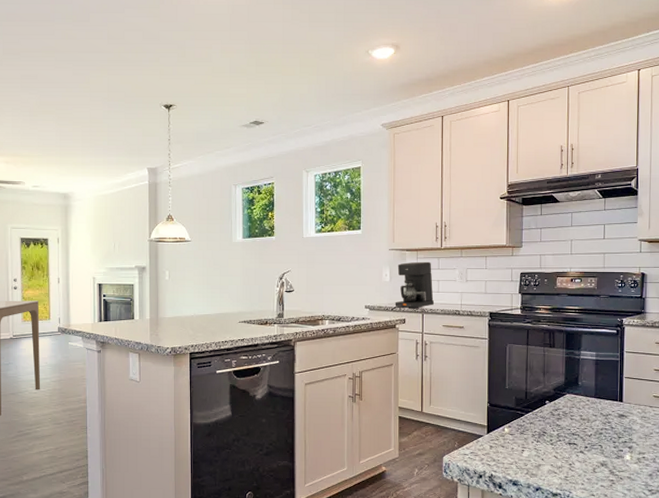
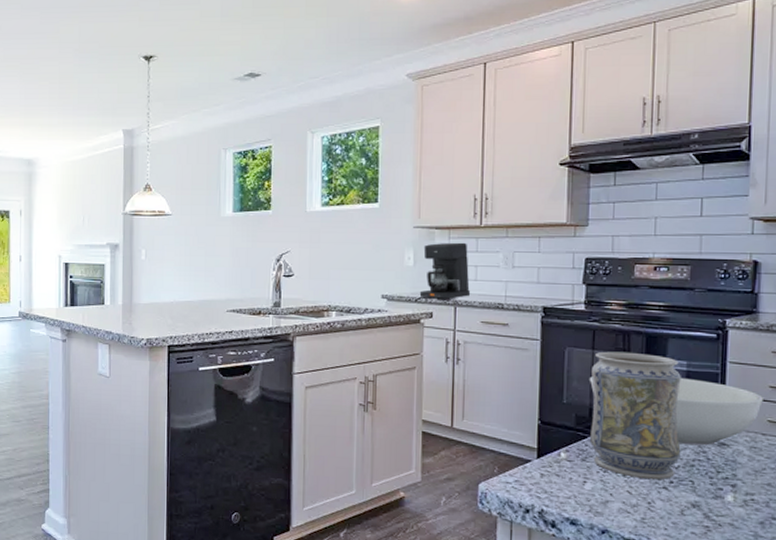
bowl: none [524,365,650,418] -> present [589,376,763,446]
vase: none [526,346,593,446] -> present [589,351,681,480]

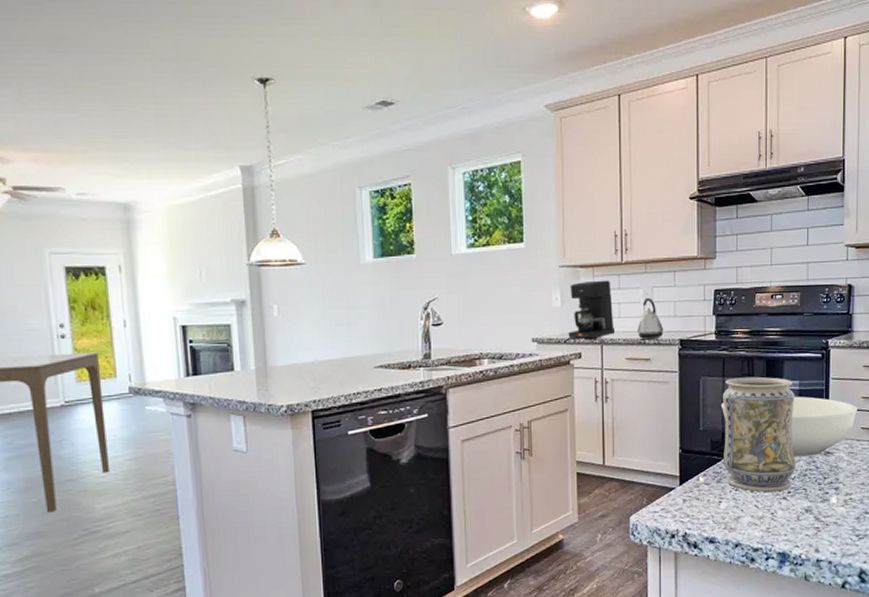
kettle: none [495,262,525,305] -> present [637,297,664,340]

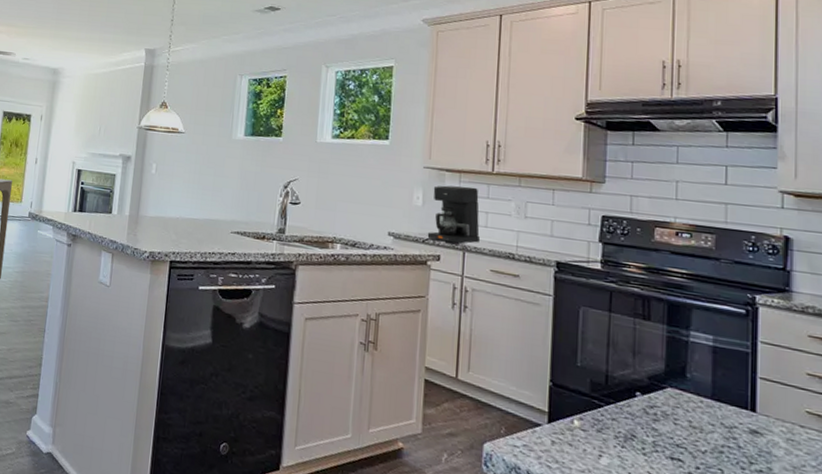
kettle: present [637,297,664,340] -> none [506,211,538,256]
bowl: present [720,396,857,457] -> none [605,340,800,432]
vase: present [723,376,796,492] -> none [605,315,708,464]

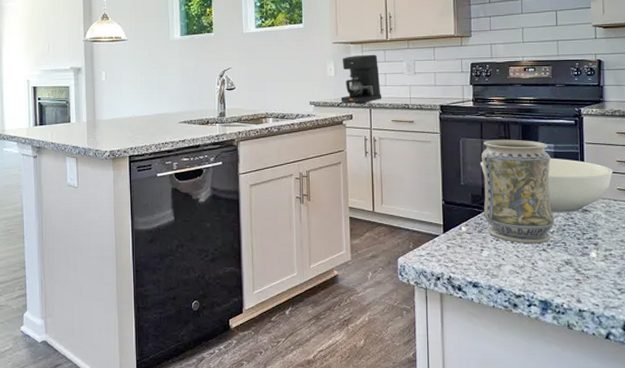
vase: none [605,315,708,464] -> present [482,139,554,244]
bowl: none [605,340,800,432] -> present [480,158,613,213]

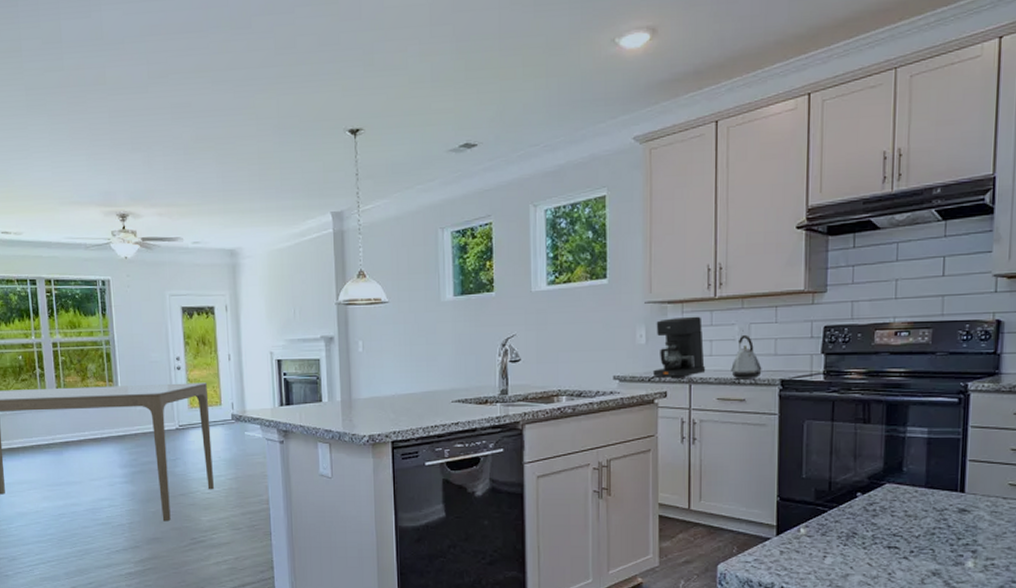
kettle: none [402,69,426,105] -> present [731,334,762,380]
bowl: present [480,158,613,213] -> none [828,445,1005,513]
vase: present [482,139,554,244] -> none [829,422,922,550]

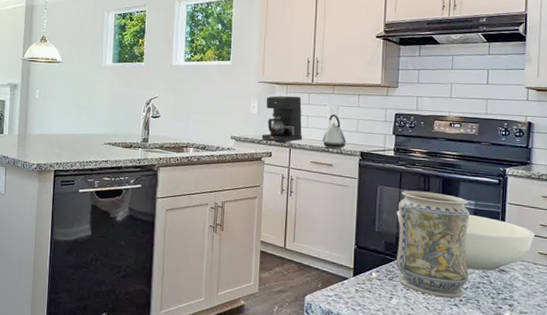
bowl: none [828,445,1005,513] -> present [396,210,535,271]
vase: none [829,422,922,550] -> present [395,190,470,298]

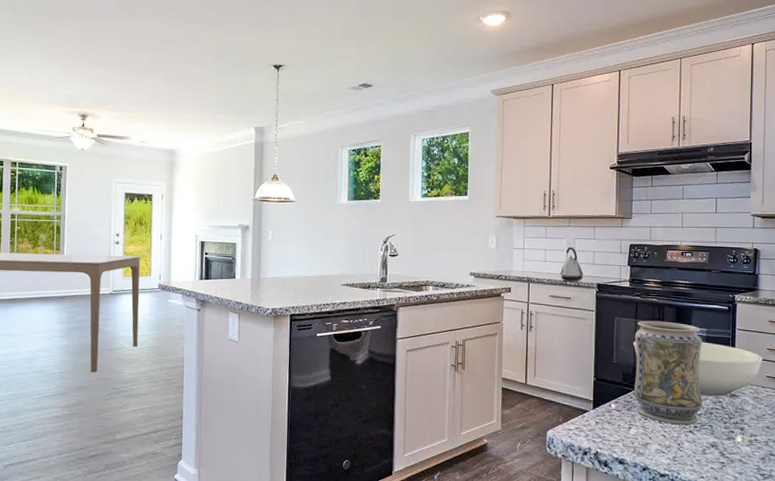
coffee maker: present [261,95,303,143] -> none [500,229,541,278]

